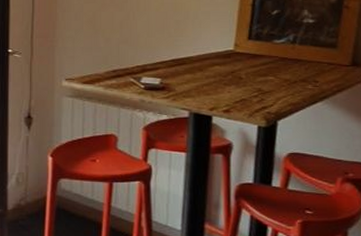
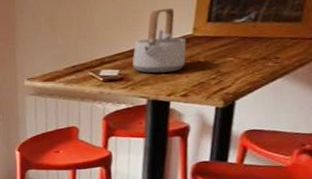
teapot: none [175,22,228,86] -> present [133,7,187,73]

